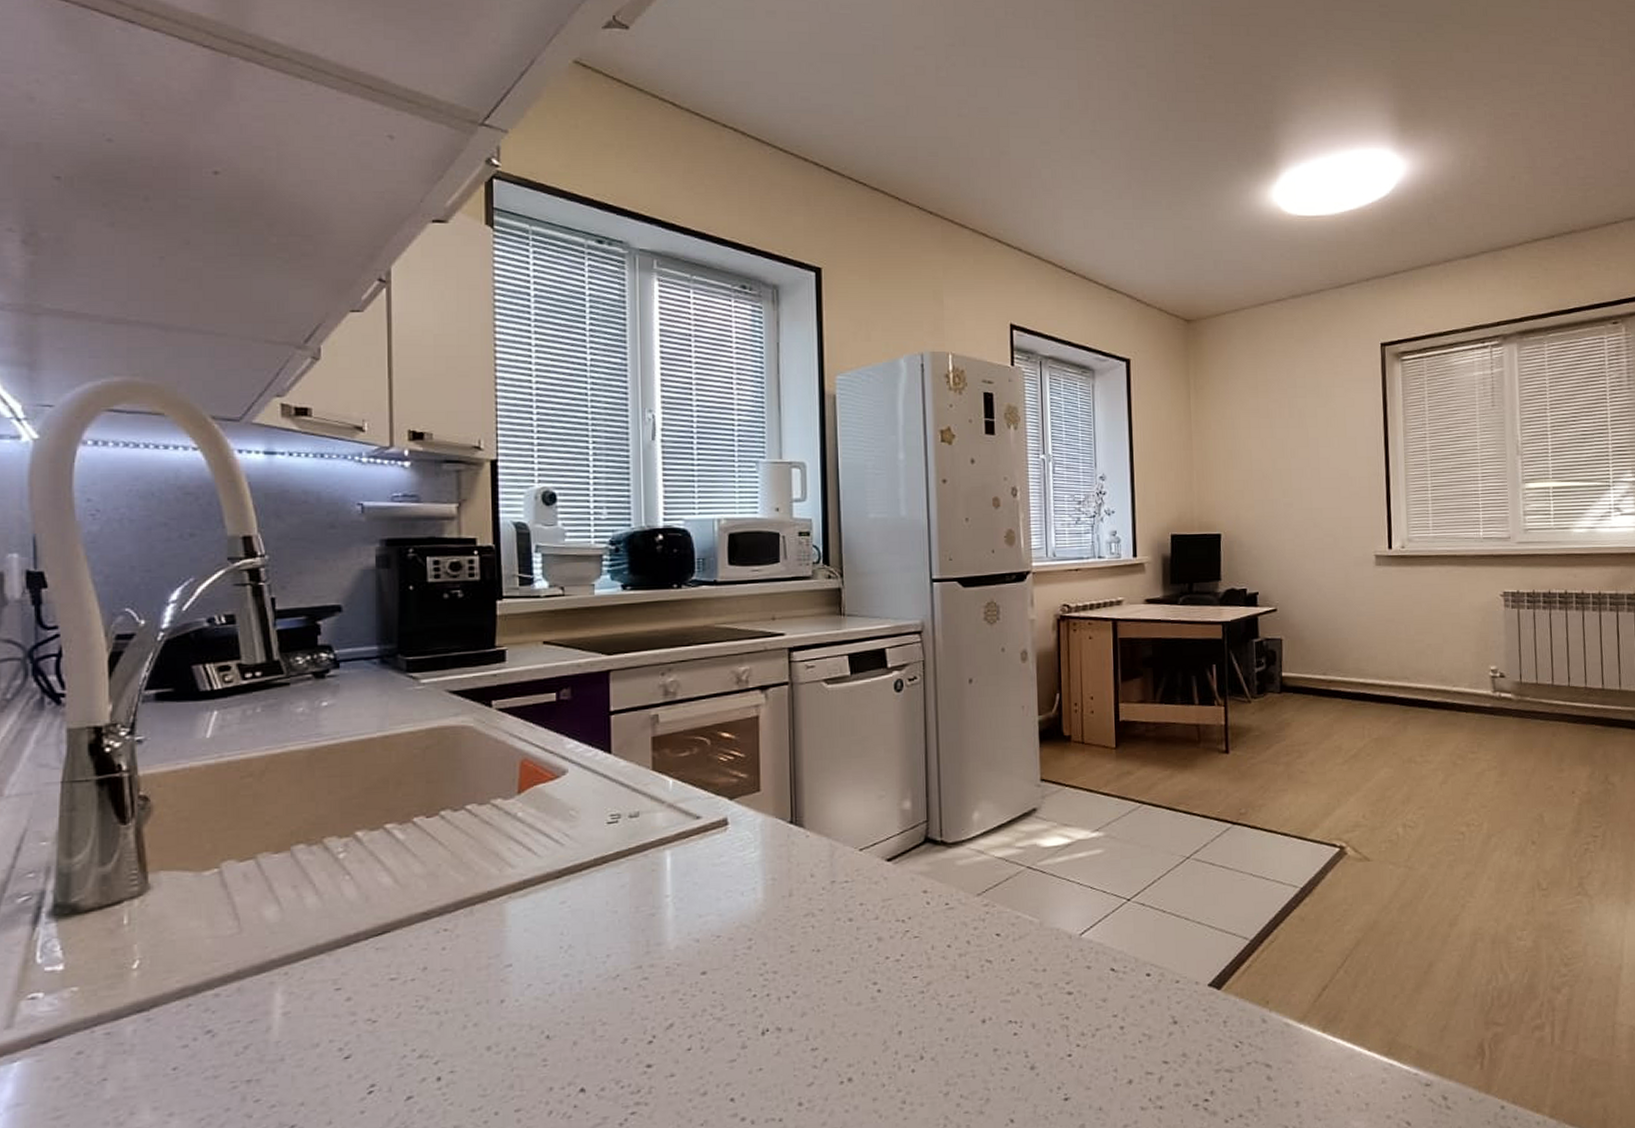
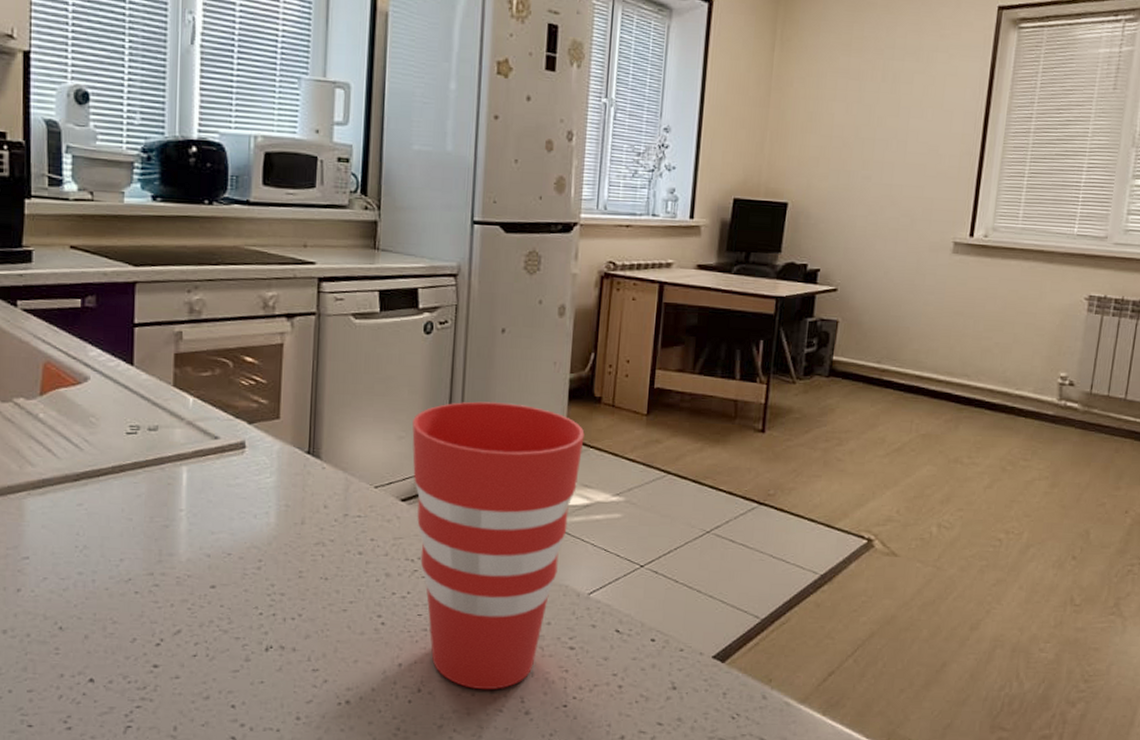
cup: none [891,751,1059,1049] -> present [412,401,585,690]

